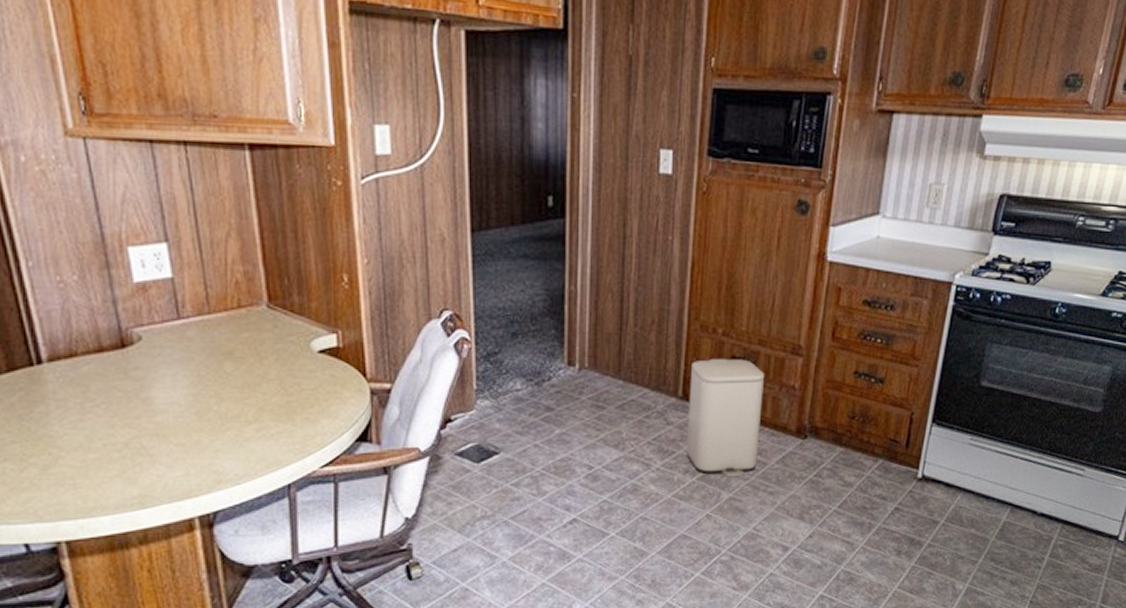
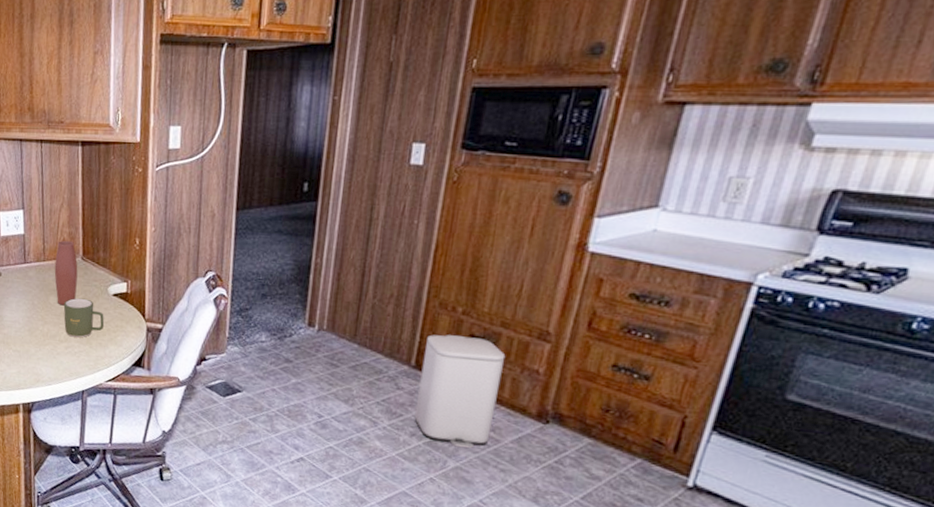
vase: none [226,282,264,373] -> present [54,240,78,306]
mug: none [246,360,311,415] -> present [63,298,105,338]

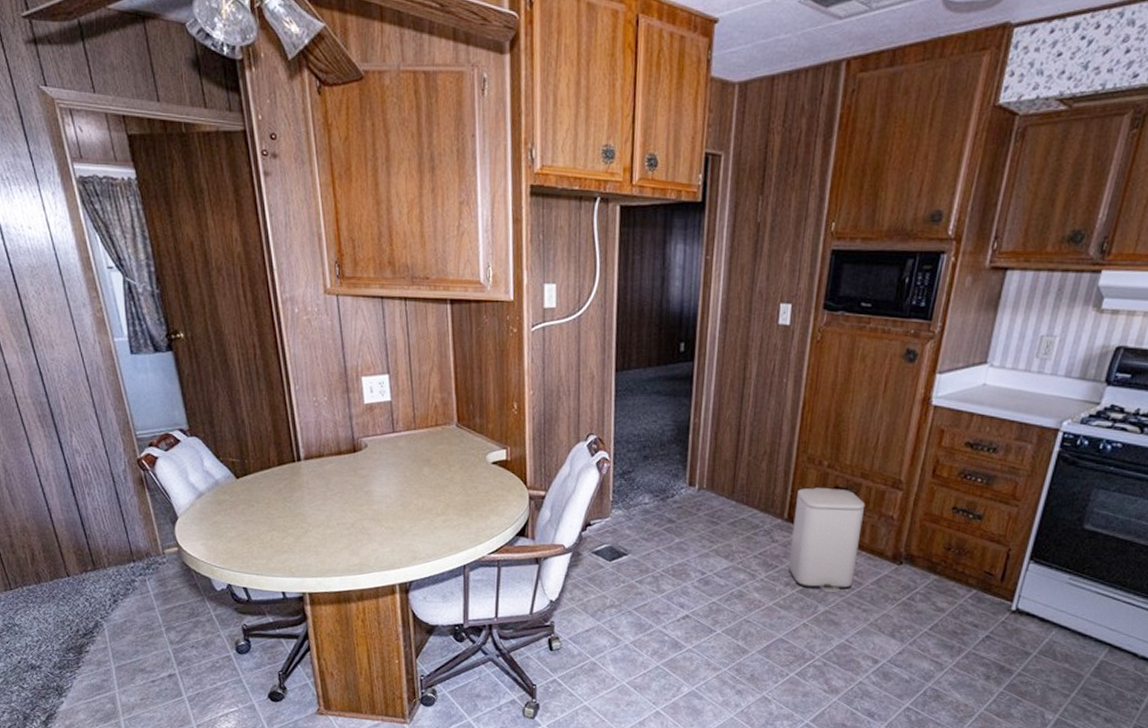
vase: present [54,240,78,306] -> none [427,406,453,477]
mug: present [63,298,105,338] -> none [439,467,485,510]

